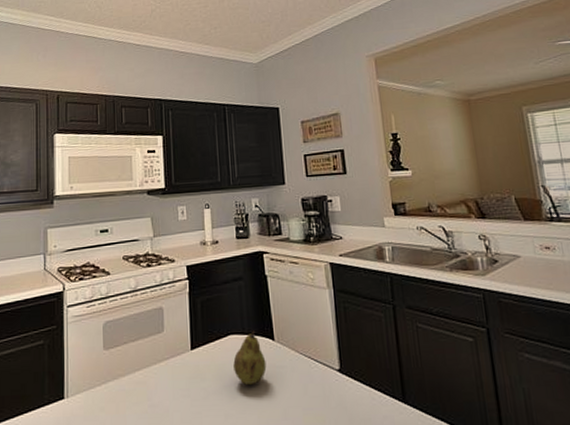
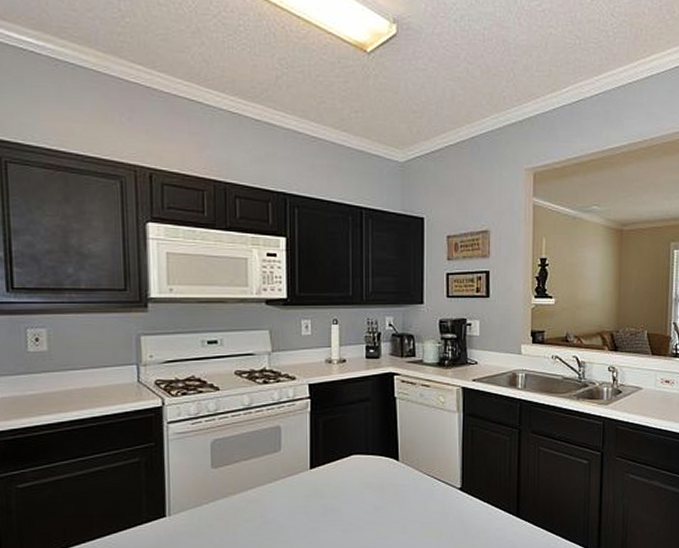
fruit: present [233,330,267,385] -> none [355,451,389,502]

